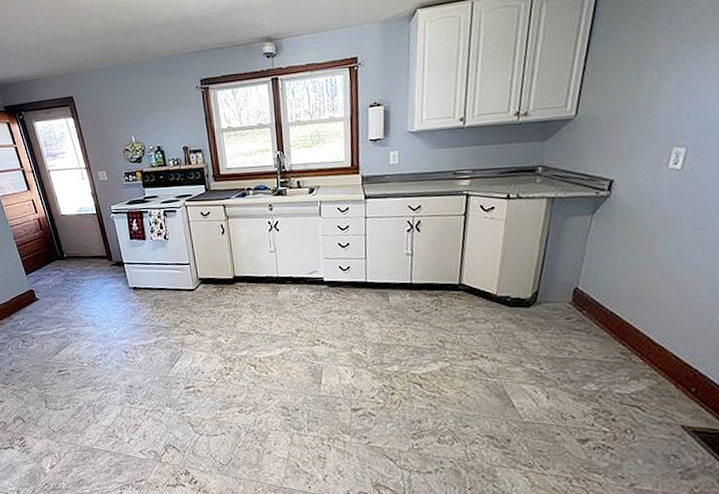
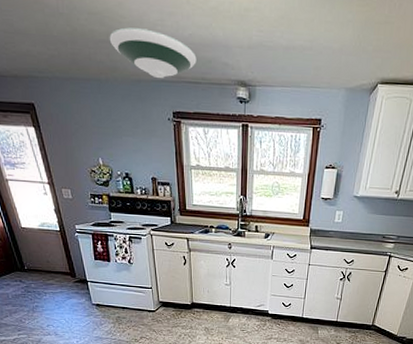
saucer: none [137,9,220,52] -> present [109,27,197,78]

